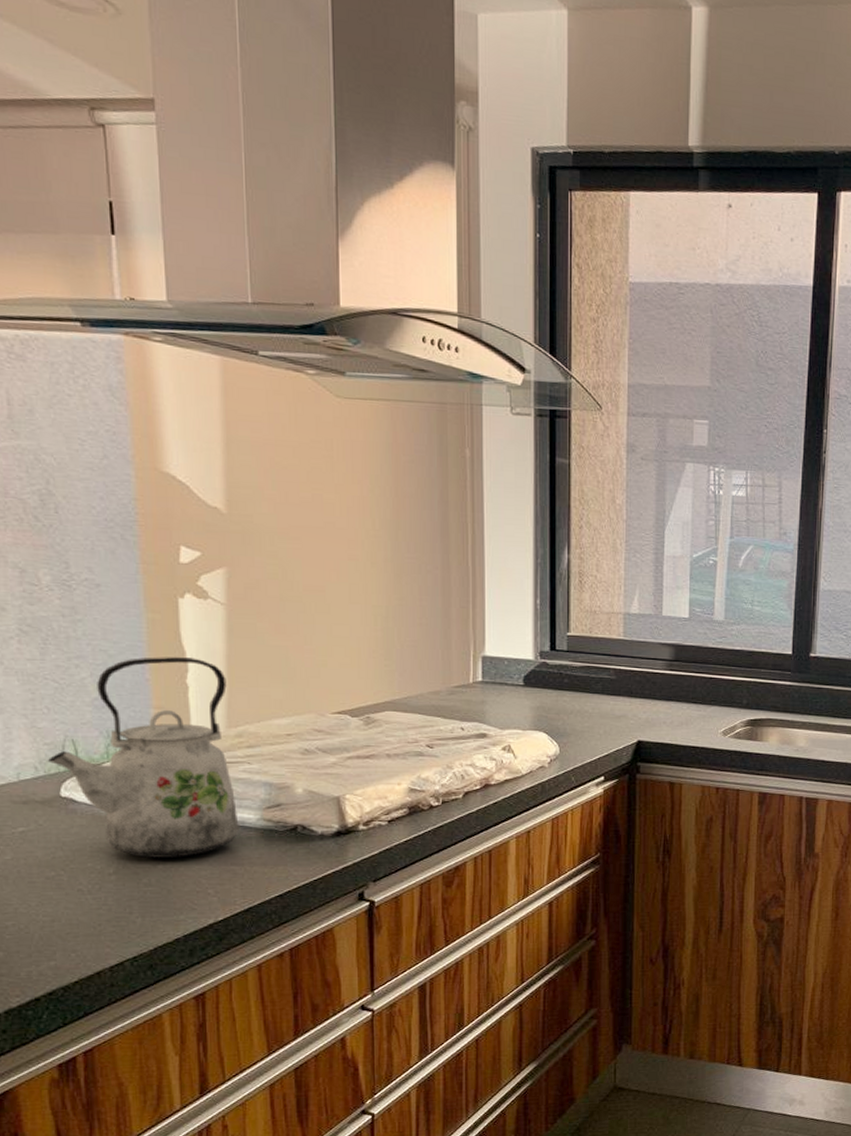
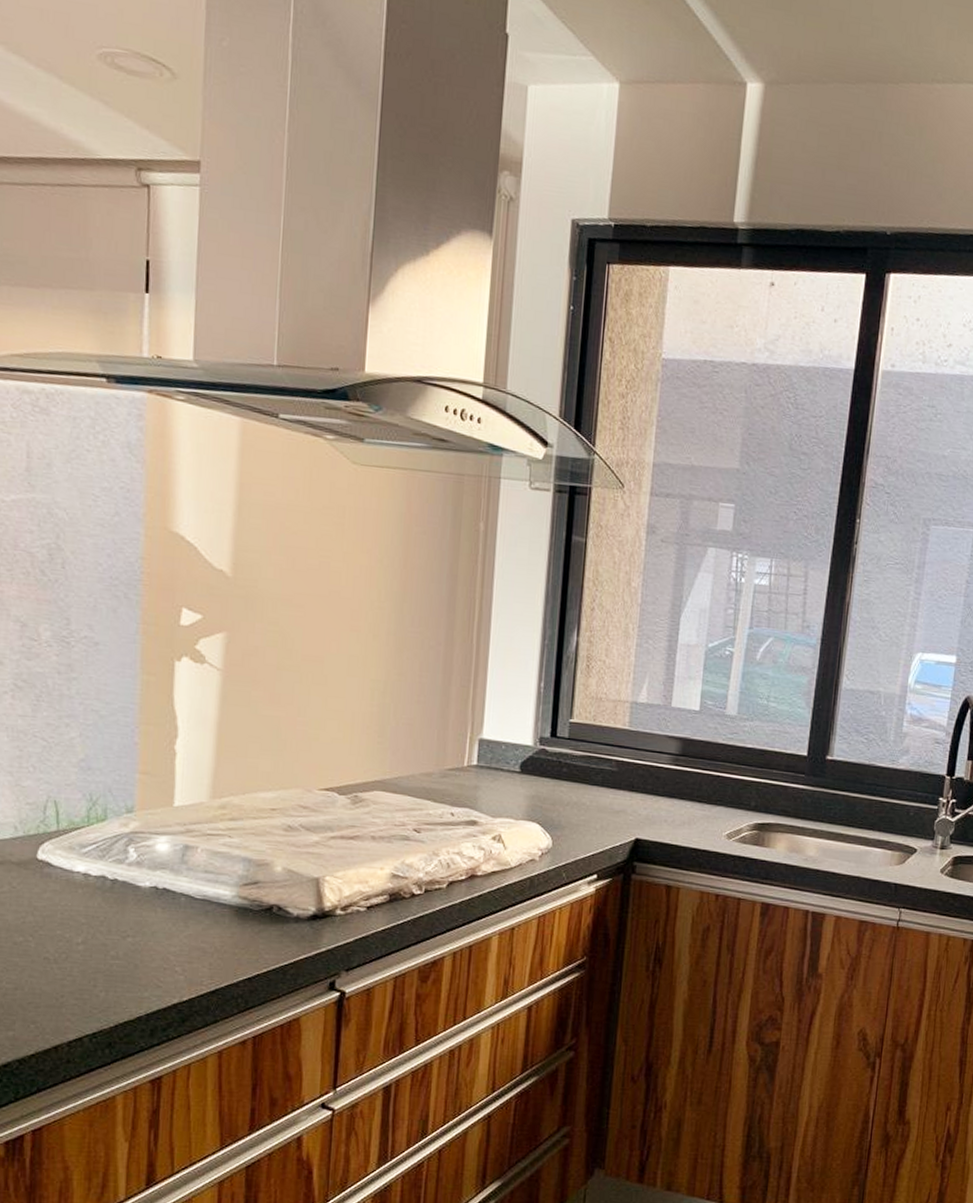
kettle: present [47,657,239,858] -> none [27,720,215,931]

